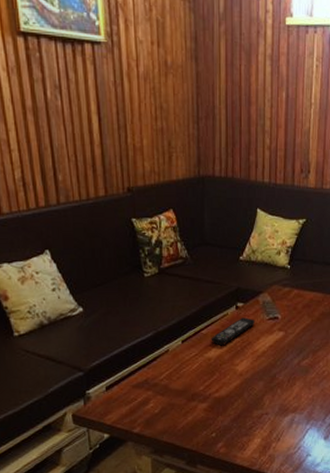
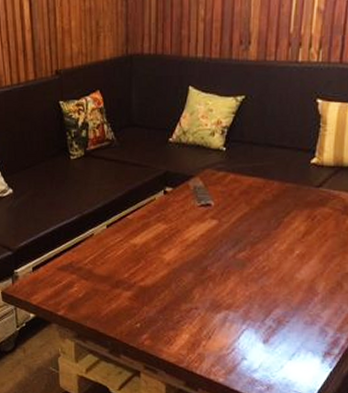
remote control: present [211,317,256,346] -> none [137,203,186,233]

